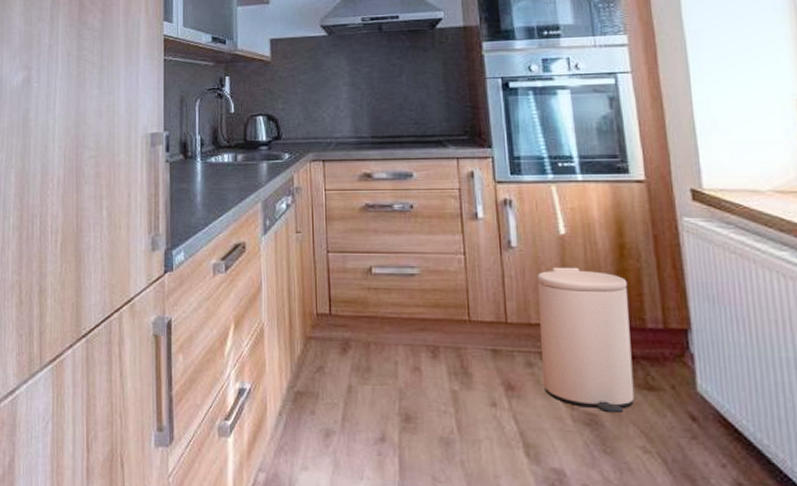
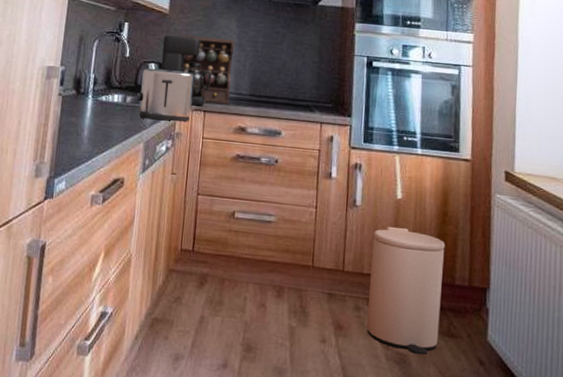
toaster: none [248,120,309,176] -> present [137,68,195,123]
coffee maker: none [268,82,327,156] -> present [161,35,212,106]
spice rack: none [286,79,350,151] -> present [180,35,235,104]

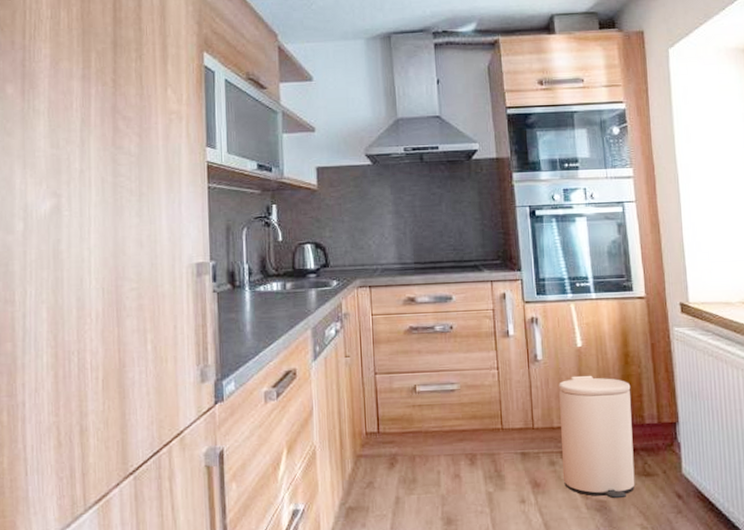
toaster: present [137,68,195,123] -> none [297,248,357,304]
coffee maker: present [161,35,212,106] -> none [315,210,373,282]
spice rack: present [180,35,235,104] -> none [333,207,395,277]

